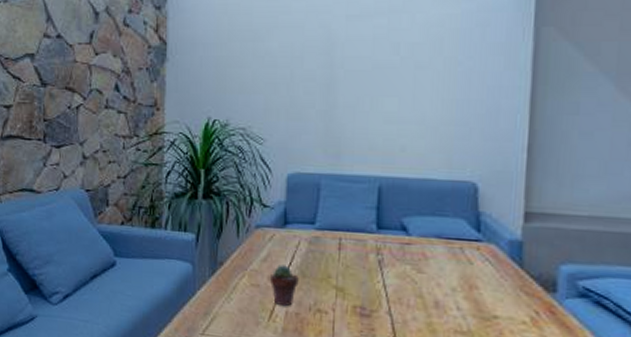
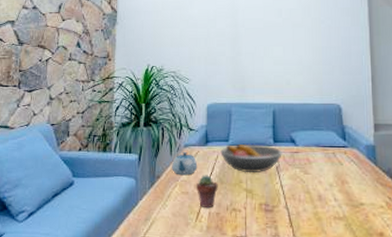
teapot: none [239,233,273,264] -> present [172,151,198,176]
fruit bowl: none [303,228,388,267] -> present [220,143,282,173]

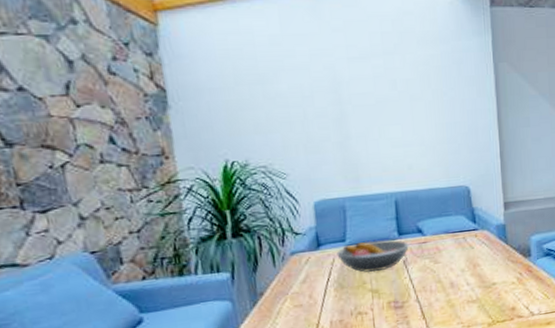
teapot: present [172,151,198,176] -> none [277,259,311,288]
potted succulent: present [197,175,218,209] -> none [311,282,339,318]

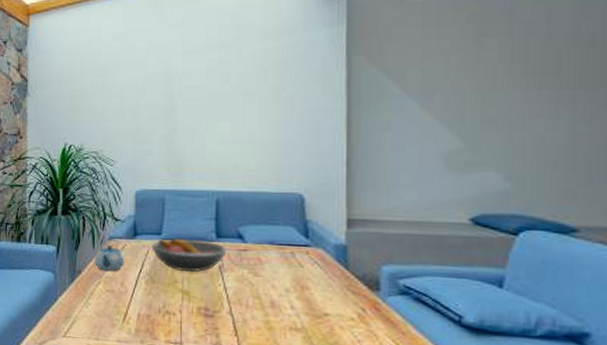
teapot: none [277,259,311,288] -> present [95,244,125,272]

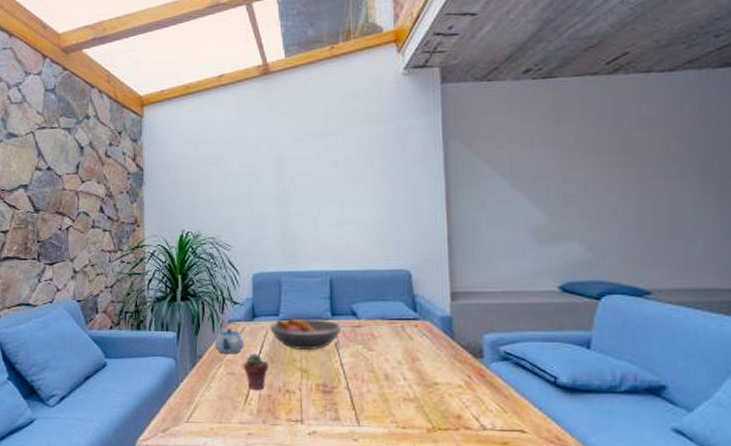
potted succulent: none [123,272,149,310] -> present [244,353,269,391]

